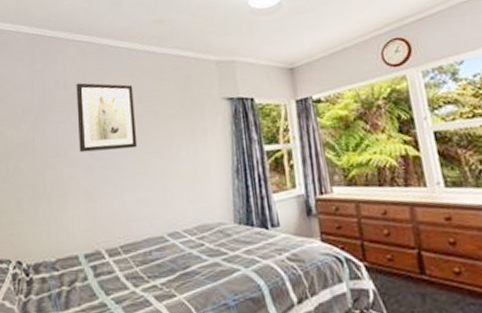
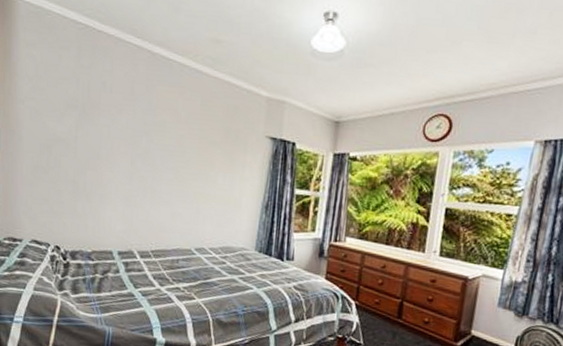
wall art: present [76,82,138,153] -> none [121,89,181,167]

